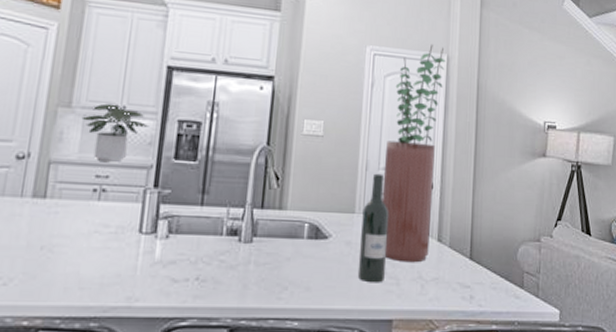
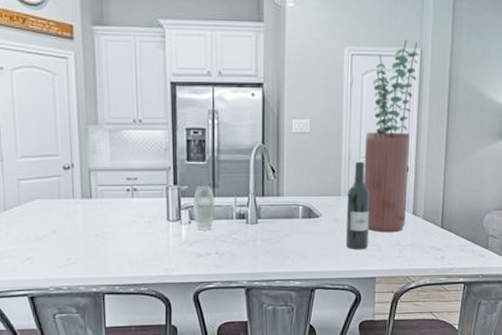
potted plant: present [81,104,149,163] -> none [108,119,163,168]
vase: none [174,187,203,248] -> present [193,182,215,230]

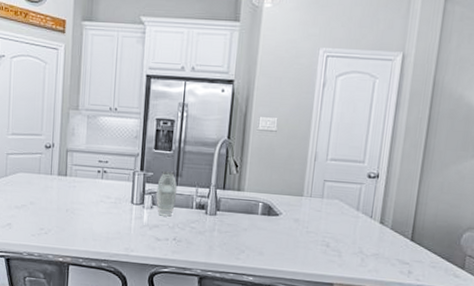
wine bottle: present [345,161,371,249] -> none [303,163,335,253]
vase: present [363,40,419,233] -> none [328,43,401,240]

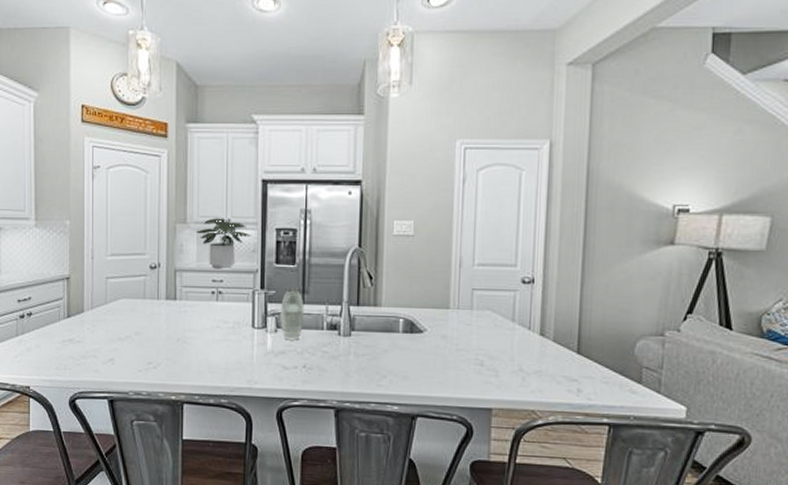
potted plant: none [86,106,135,152] -> present [196,218,252,269]

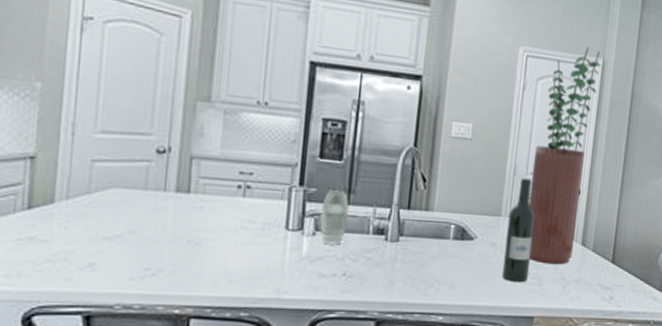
potted plant: present [196,218,252,269] -> none [222,99,293,160]
wine bottle: none [454,269,486,373] -> present [501,178,536,282]
vase: none [478,130,548,356] -> present [528,47,601,265]

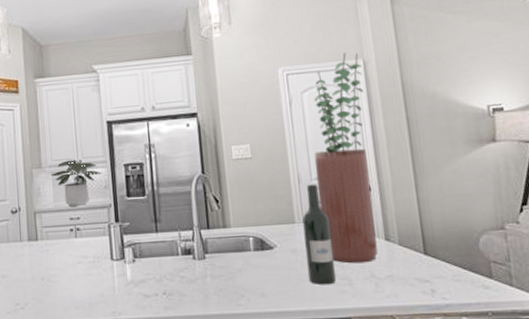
potted plant: none [222,99,293,160] -> present [51,160,102,207]
vase: present [320,186,349,245] -> none [136,217,159,269]

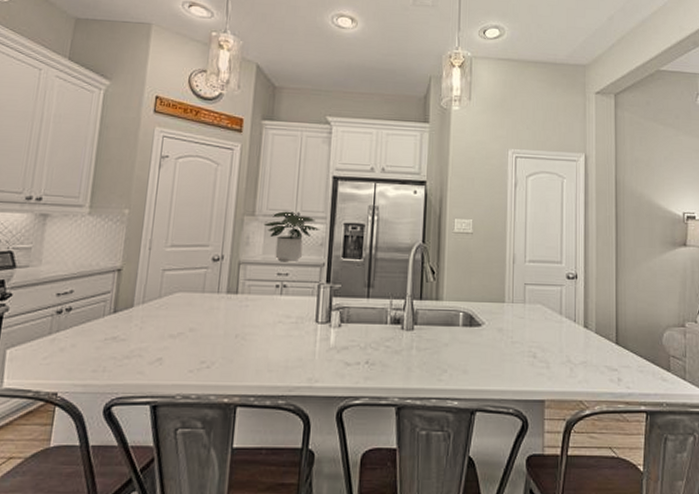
wine bottle: present [302,183,336,284] -> none [510,266,537,365]
vase: present [314,52,378,264] -> none [529,145,583,348]

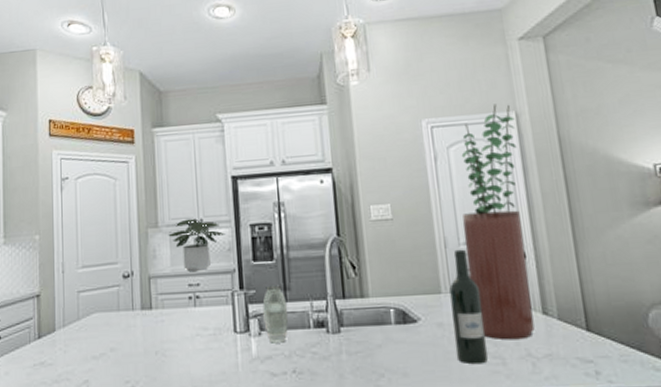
vase: none [345,281,369,335] -> present [262,285,289,343]
wine bottle: none [510,266,537,365] -> present [449,249,488,363]
vase: none [529,145,583,348] -> present [461,104,535,340]

